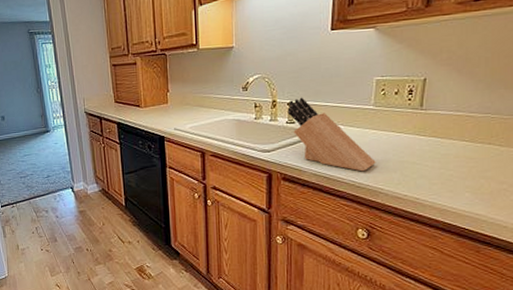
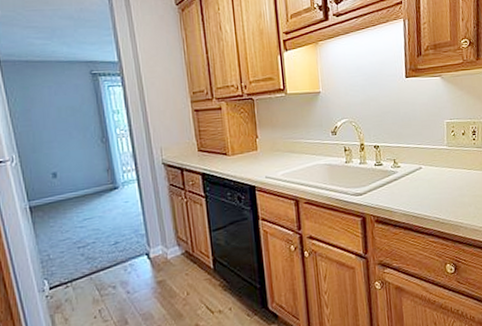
knife block: present [287,97,376,172] -> none [374,139,455,208]

